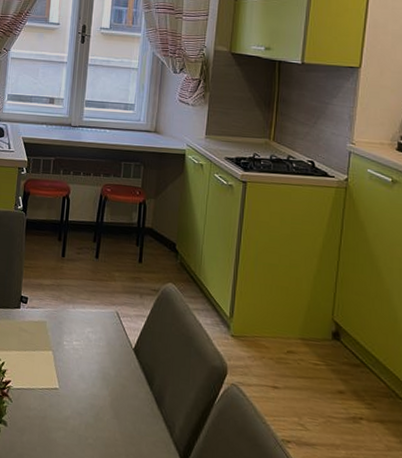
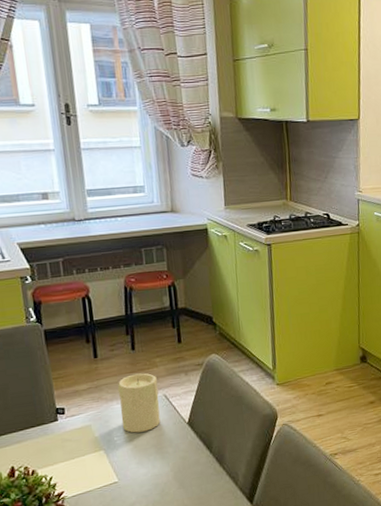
candle: none [73,282,113,345] -> present [117,373,161,433]

